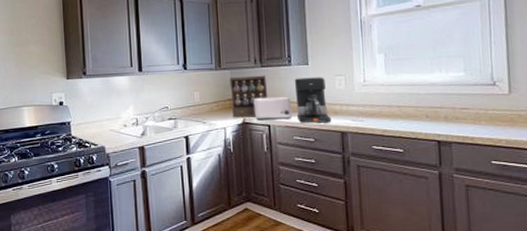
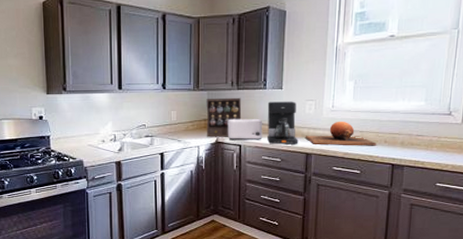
chopping board: none [337,95,418,123] -> present [305,121,377,146]

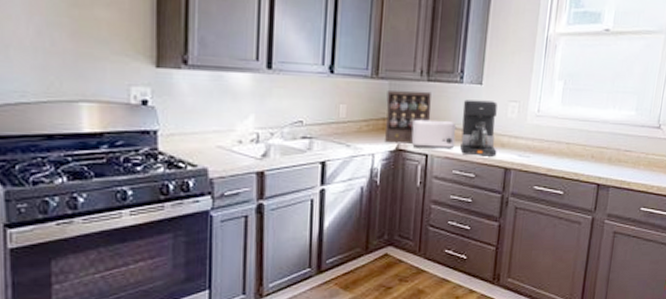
chopping board: present [305,121,377,146] -> none [504,129,584,162]

